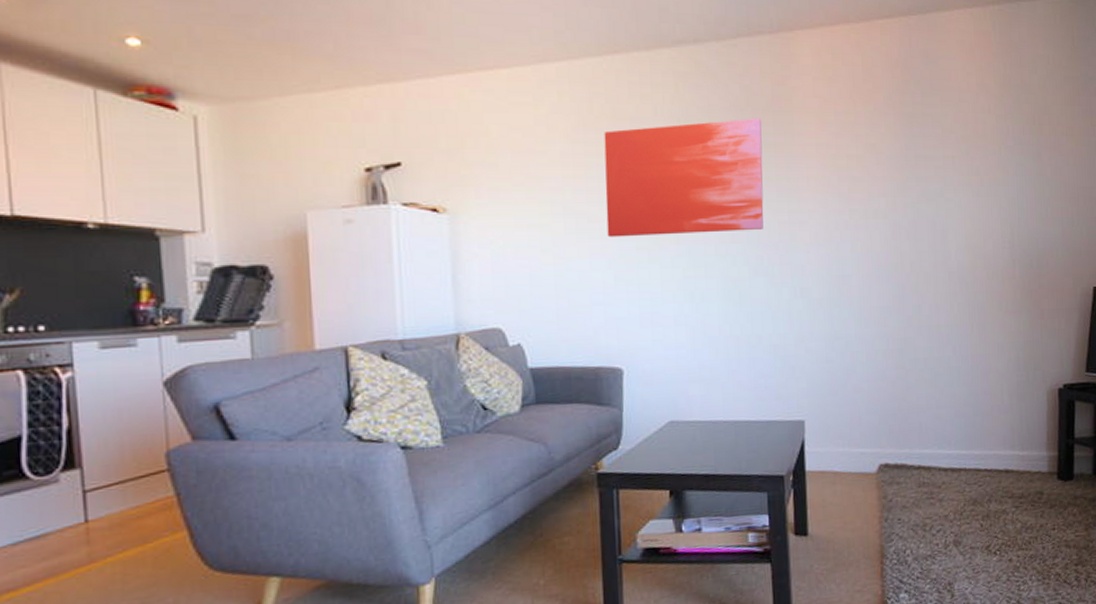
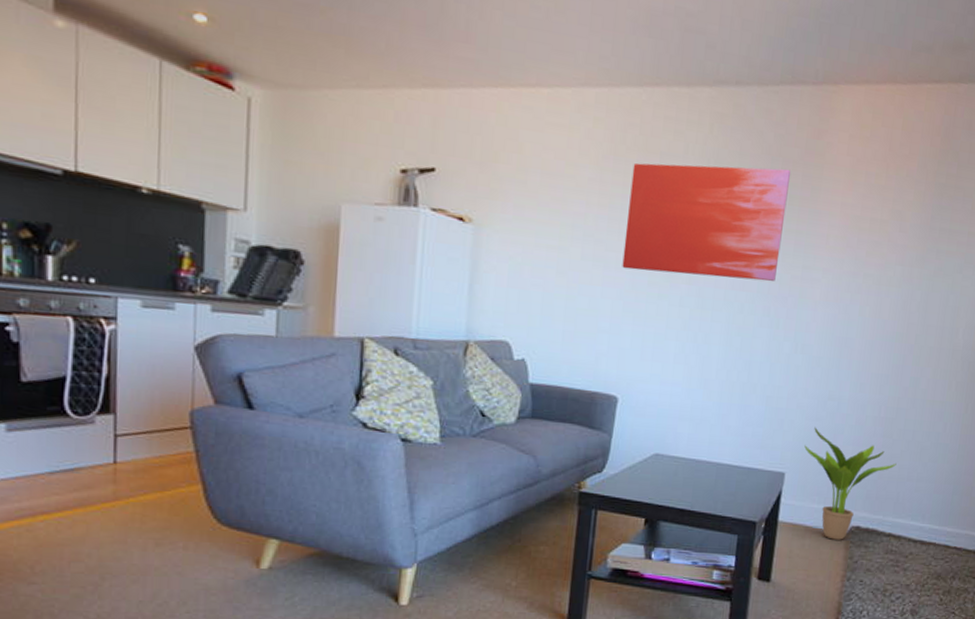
potted plant: none [819,369,914,482] -> present [804,427,897,540]

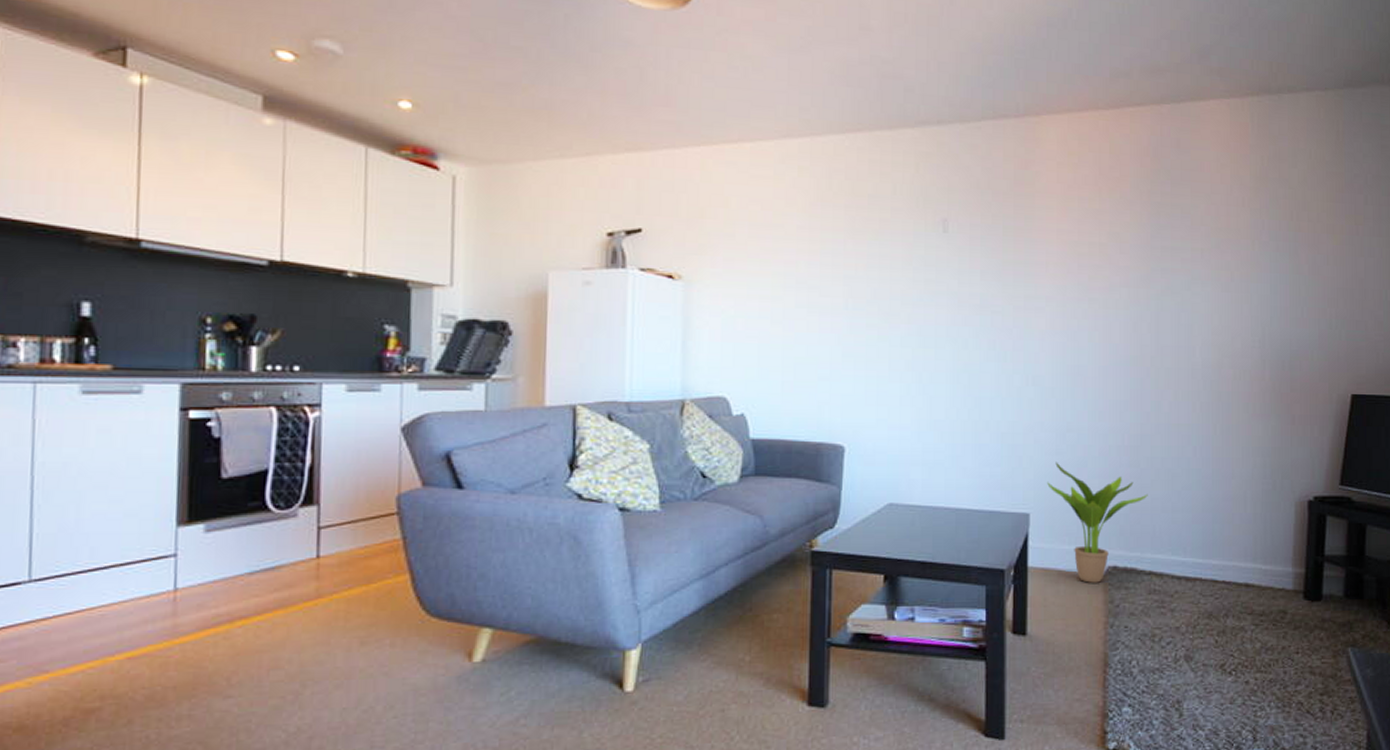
wall art: present [622,163,791,281] -> none [838,200,1003,314]

